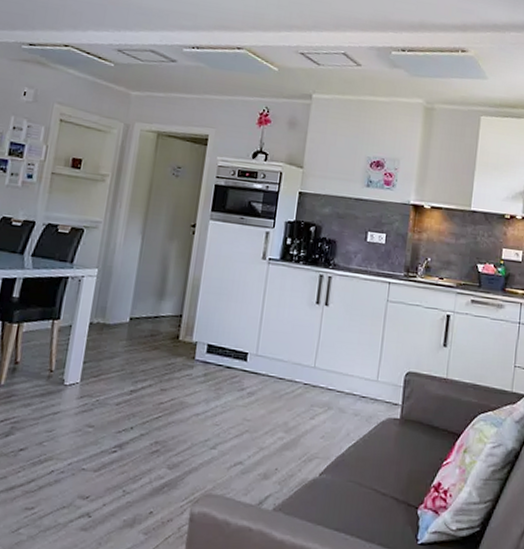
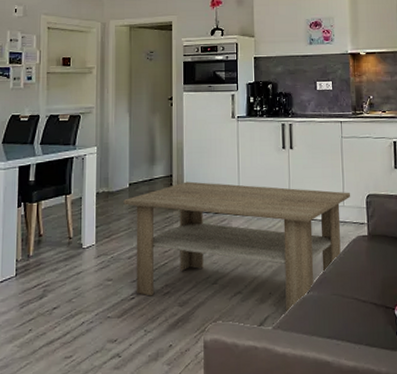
coffee table: none [119,325,388,493] -> present [123,181,351,312]

